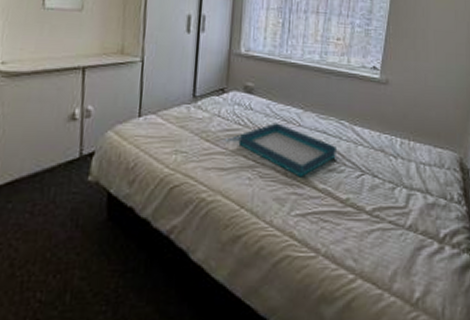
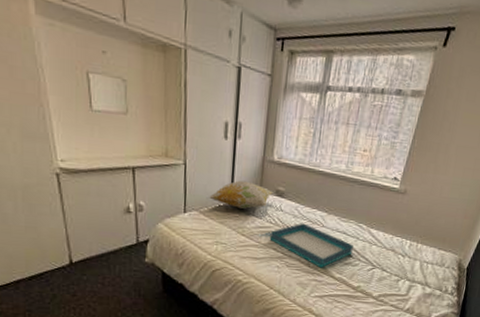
decorative pillow: none [168,77,240,109] -> present [209,180,273,209]

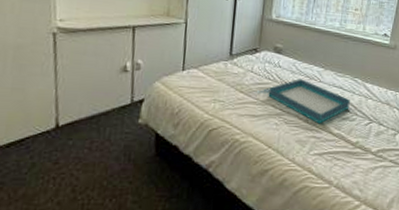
decorative pillow: present [209,180,273,209] -> none [208,38,271,66]

